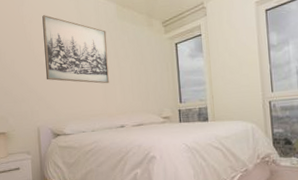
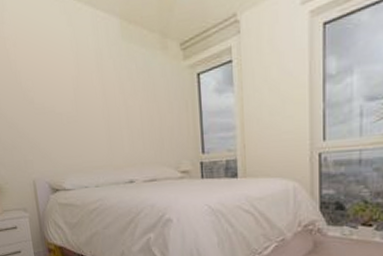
wall art: present [42,15,110,84] -> none [28,36,114,128]

